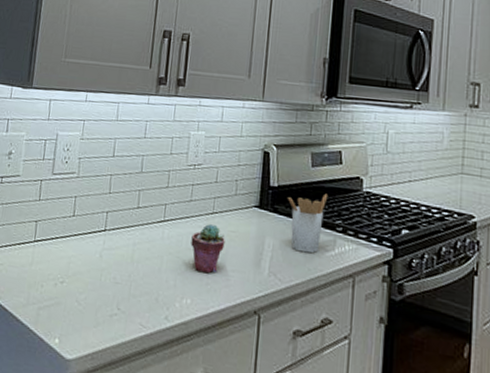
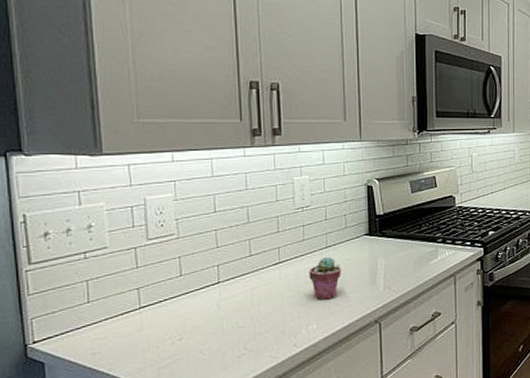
utensil holder: present [287,193,328,254] -> none [393,213,428,265]

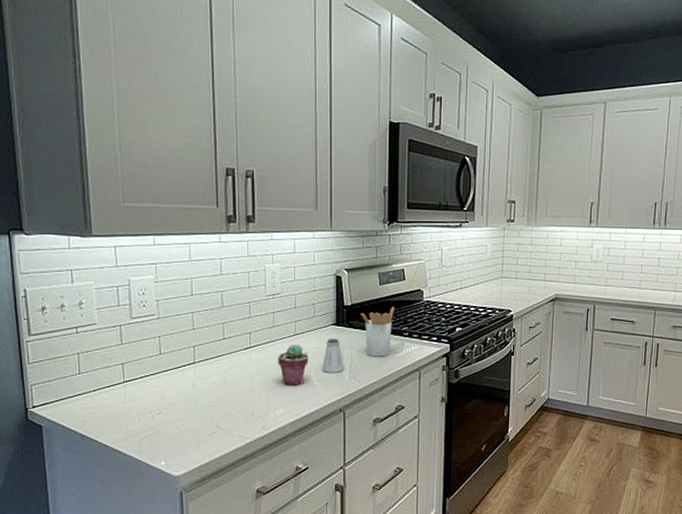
saltshaker: none [355,248,378,284] -> present [321,338,344,373]
utensil holder: none [393,213,428,265] -> present [360,306,395,357]

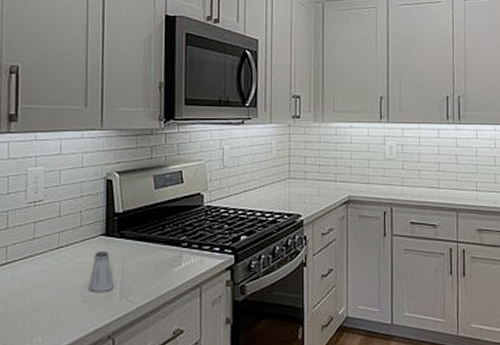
potted succulent: present [278,345,309,386] -> none [37,260,73,309]
utensil holder: present [360,306,395,357] -> none [133,213,172,272]

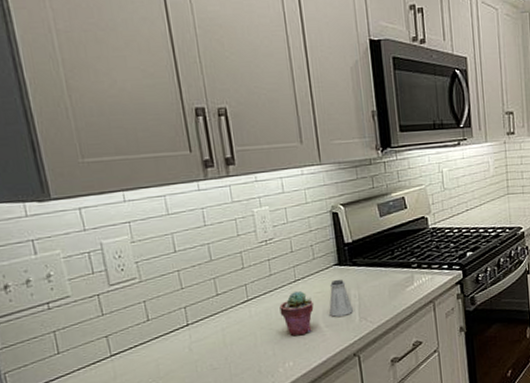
potted succulent: none [37,260,73,309] -> present [279,291,314,337]

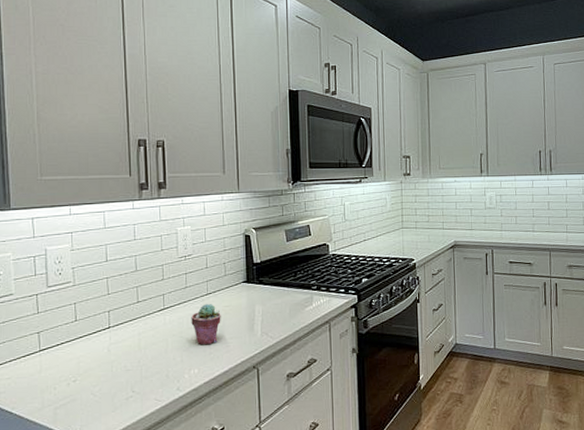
saltshaker: present [328,279,353,317] -> none [234,295,256,330]

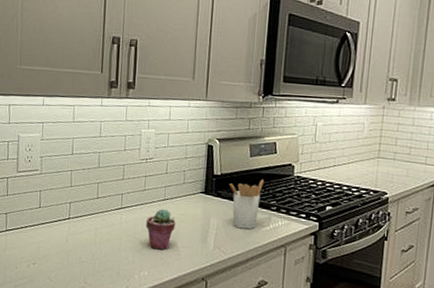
utensil holder: none [269,261,303,312] -> present [229,179,265,230]

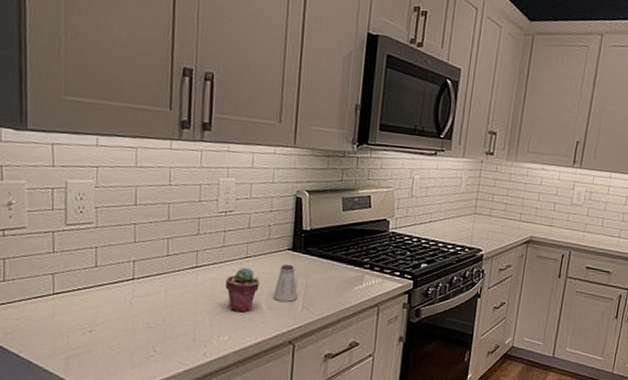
saltshaker: none [187,206,210,241] -> present [272,264,298,302]
utensil holder: present [229,179,265,230] -> none [319,235,358,289]

